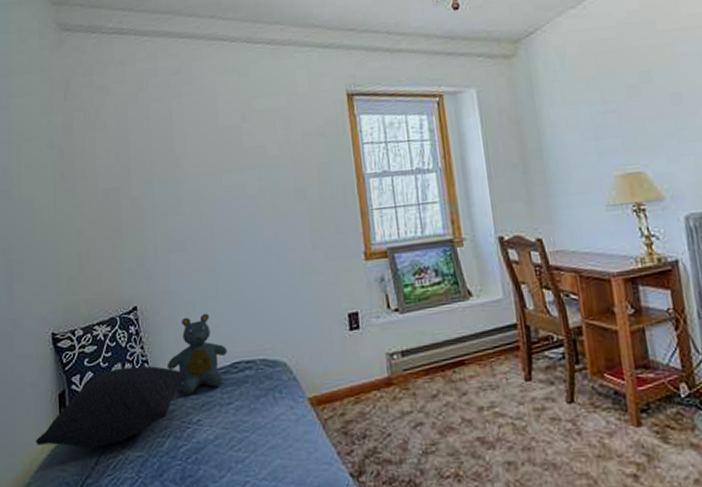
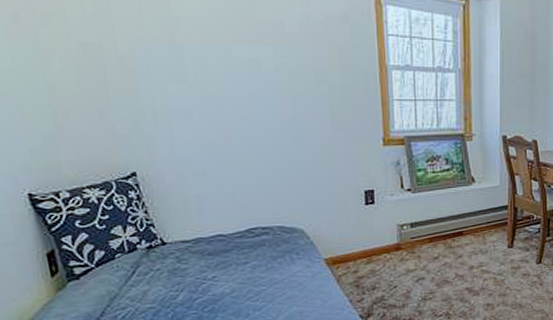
pillow: present [36,366,188,449] -> none [23,229,200,302]
teddy bear: present [166,313,227,396] -> none [176,183,243,256]

